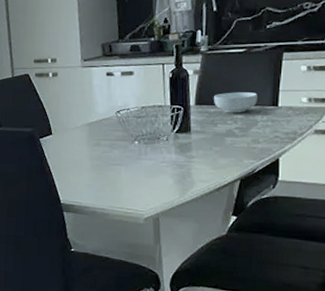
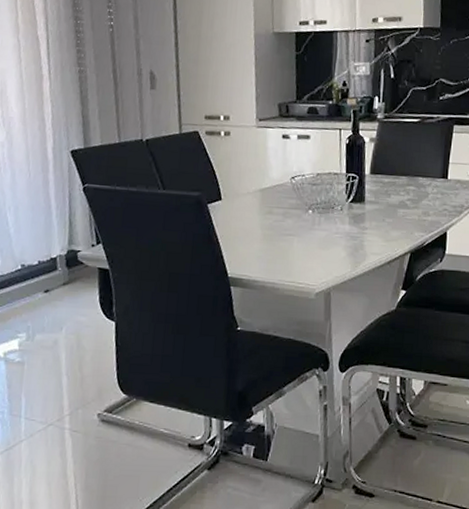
cereal bowl: present [214,92,257,113] -> none [388,162,429,184]

